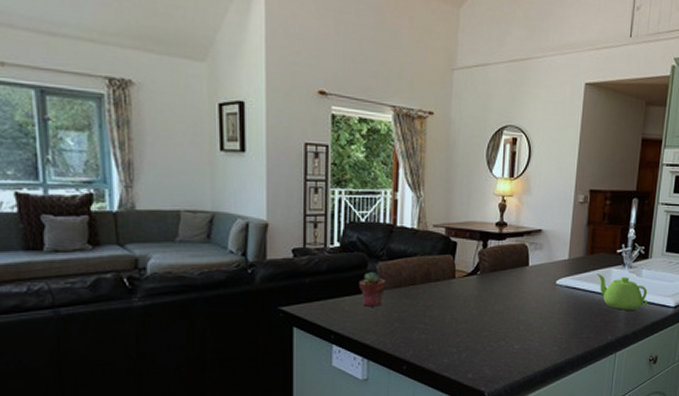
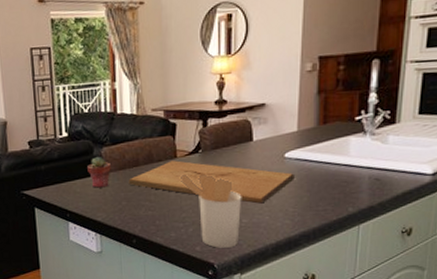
cutting board: none [403,281,564,330] -> present [128,160,295,204]
utensil holder: none [457,295,516,375] -> present [181,174,242,248]
teapot: present [597,274,648,310] -> none [332,143,398,180]

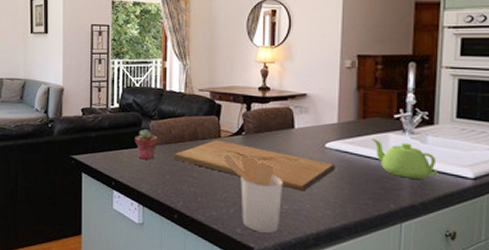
teapot: none [332,143,398,180] -> present [372,138,438,179]

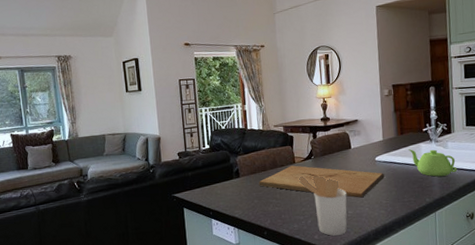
potted succulent: present [135,130,157,160] -> none [226,164,245,190]

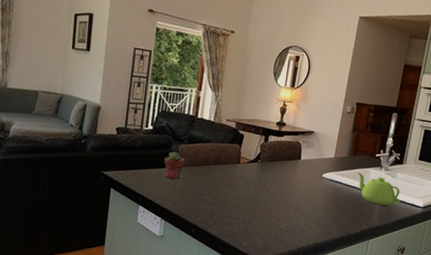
potted succulent: none [226,164,245,190] -> present [164,152,185,180]
cutting board: present [258,165,384,198] -> none [197,165,328,212]
utensil holder: present [299,175,347,236] -> none [240,178,286,246]

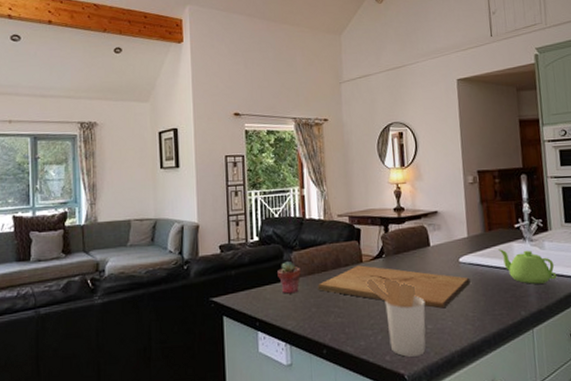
cutting board: none [197,165,328,212] -> present [317,265,470,309]
utensil holder: none [240,178,286,246] -> present [367,278,426,357]

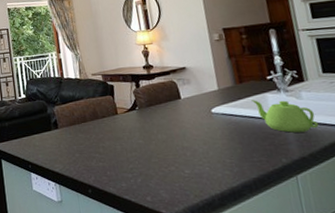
potted succulent: present [277,262,301,294] -> none [43,114,63,142]
cutting board: present [317,265,470,309] -> none [79,117,225,155]
utensil holder: present [367,278,426,357] -> none [123,128,186,198]

